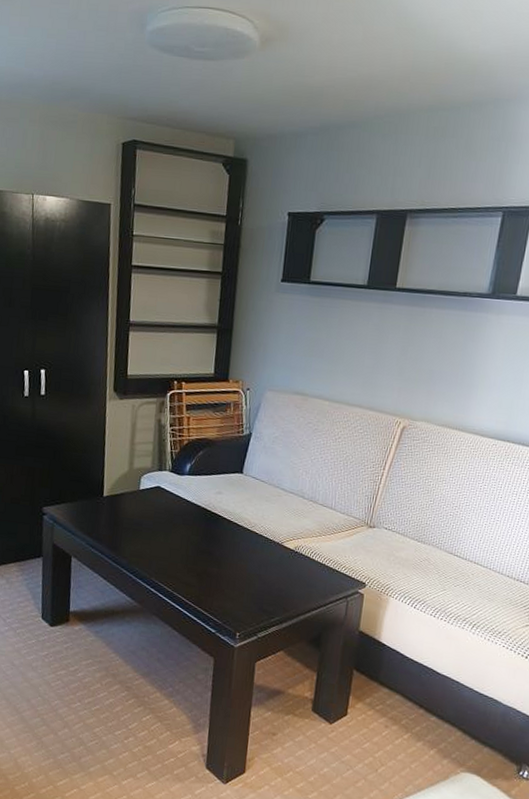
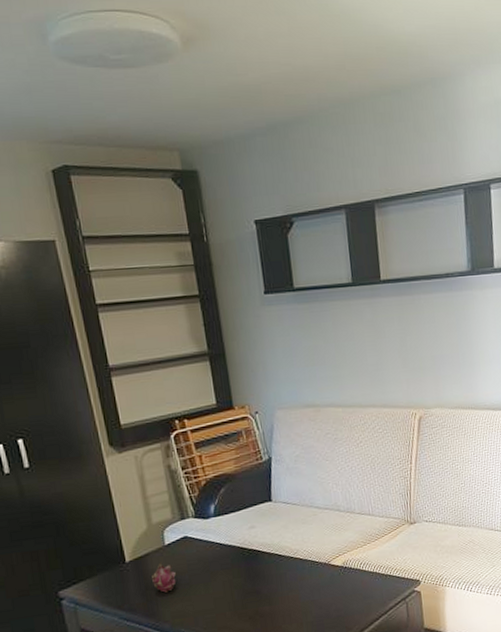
fruit: none [121,504,144,532] -> present [152,562,177,593]

